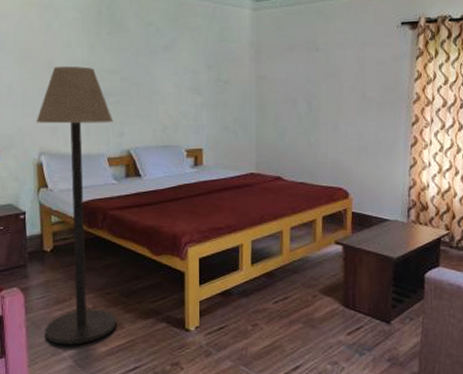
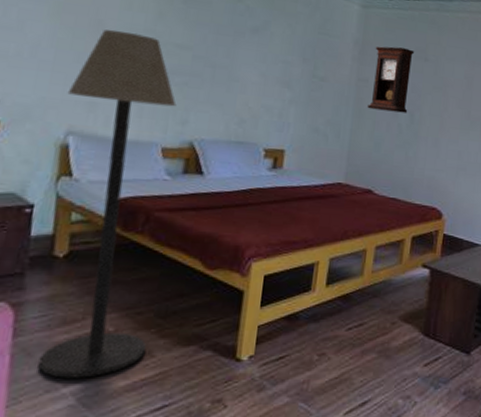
pendulum clock: none [268,42,305,103] -> present [367,46,415,113]

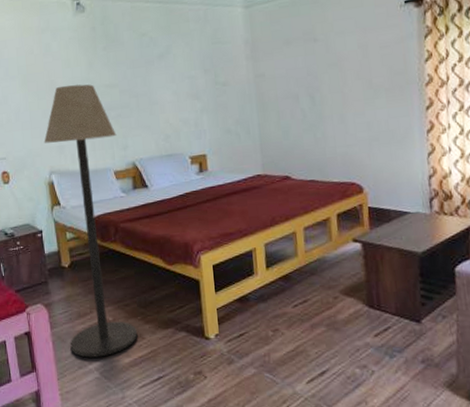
pendulum clock: present [367,46,415,113] -> none [264,34,308,101]

